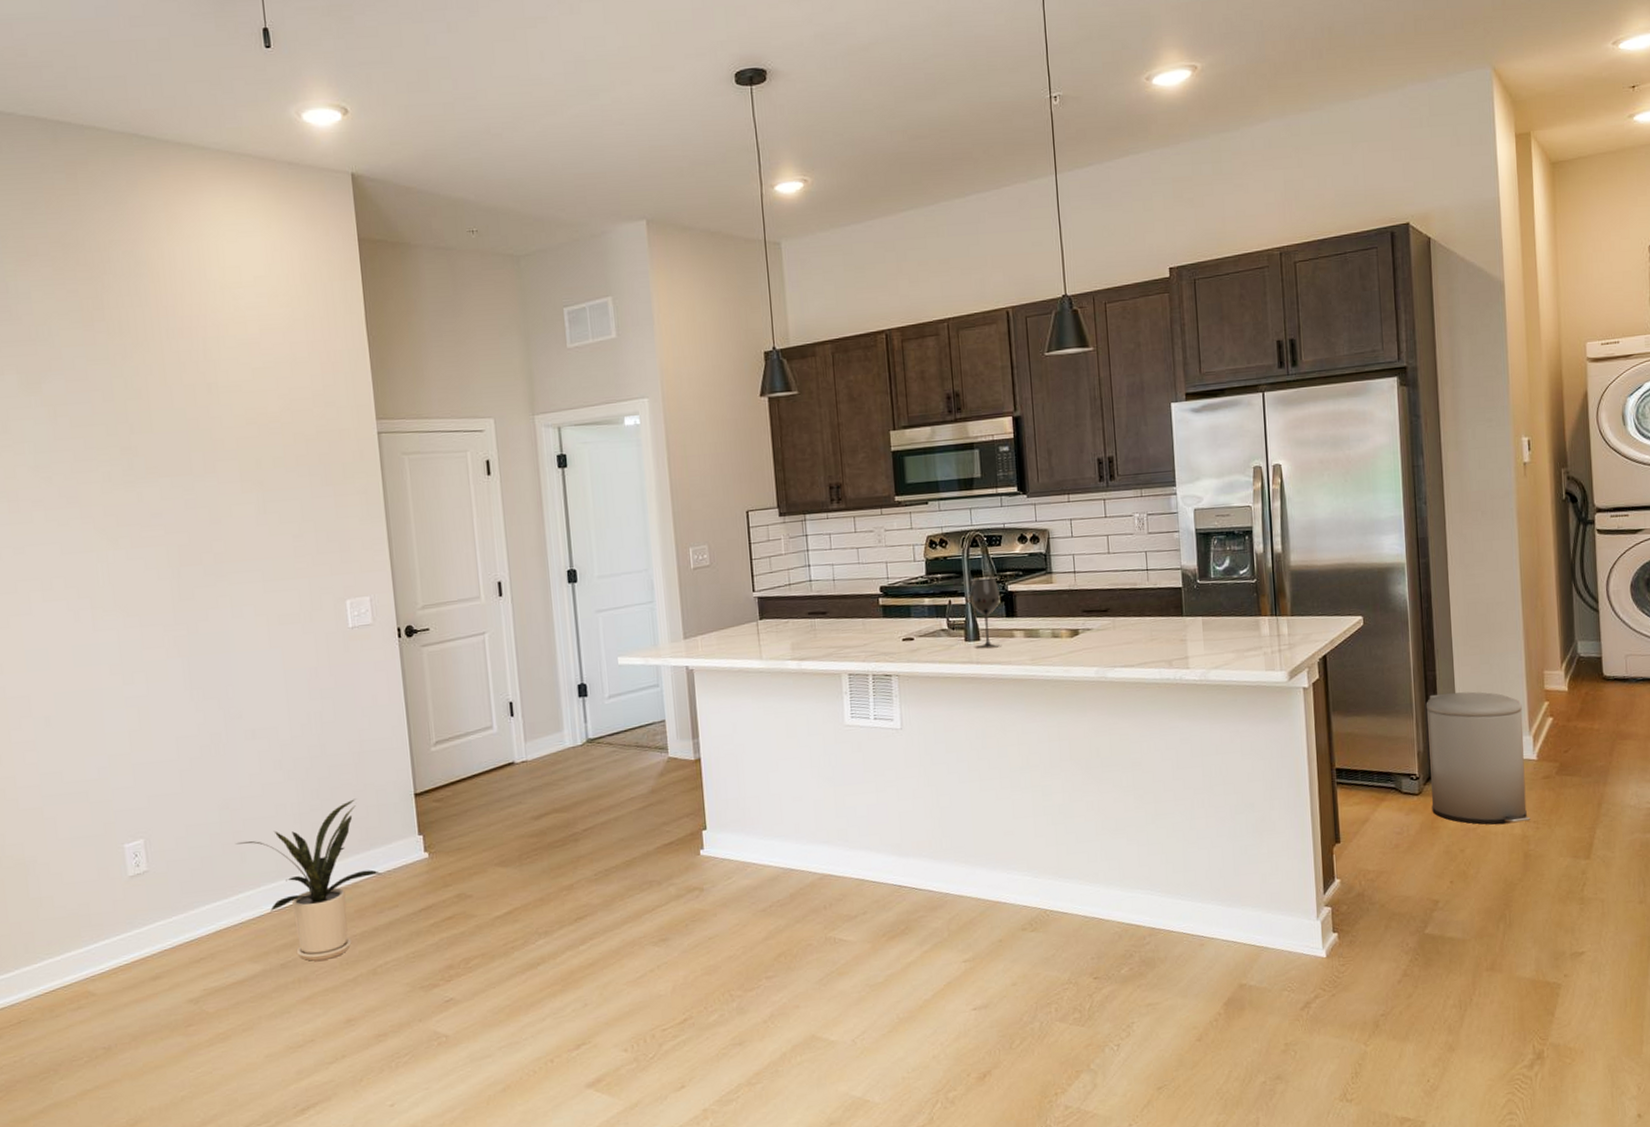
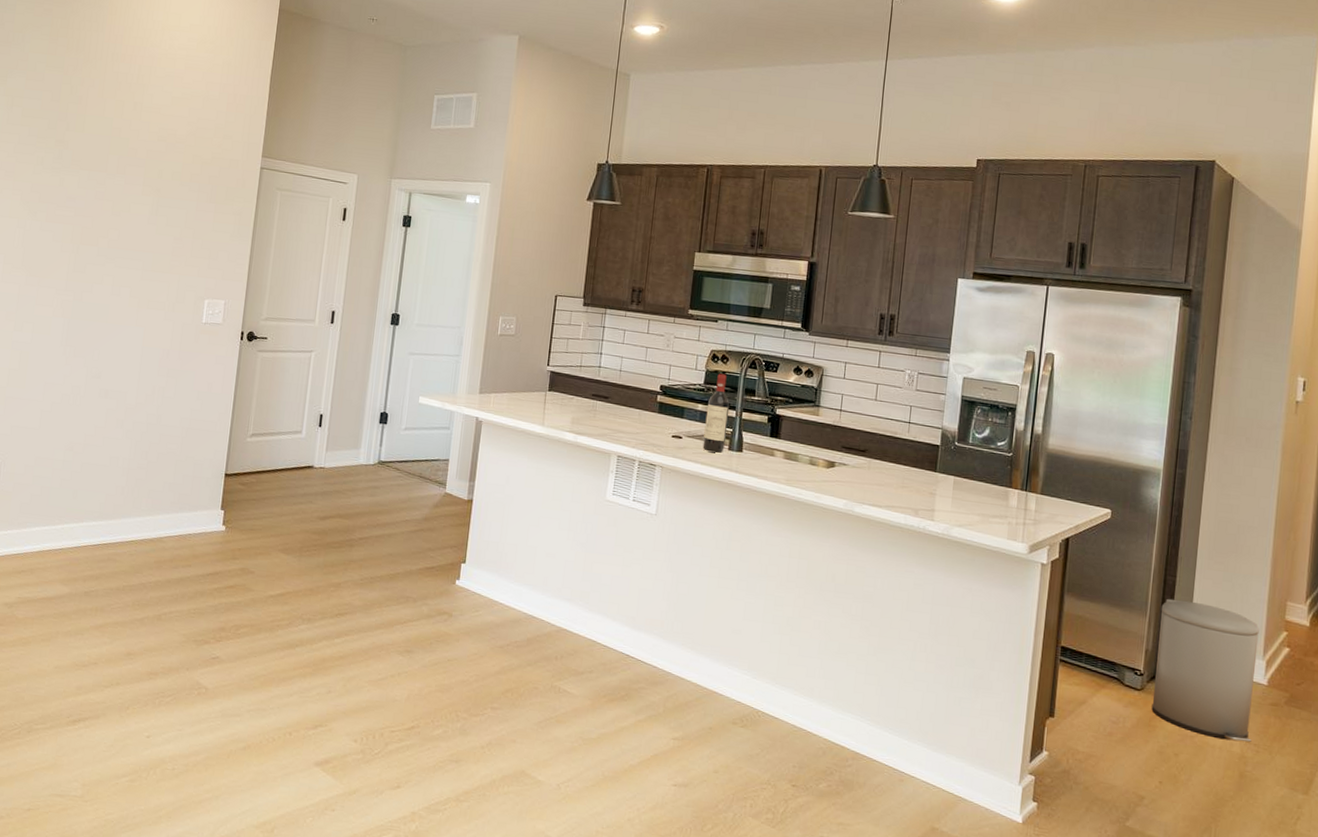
house plant: present [236,798,383,961] -> none [72,466,184,598]
wine bottle: none [933,559,961,648] -> present [702,373,730,454]
wineglass: present [970,577,1002,649] -> none [735,397,768,463]

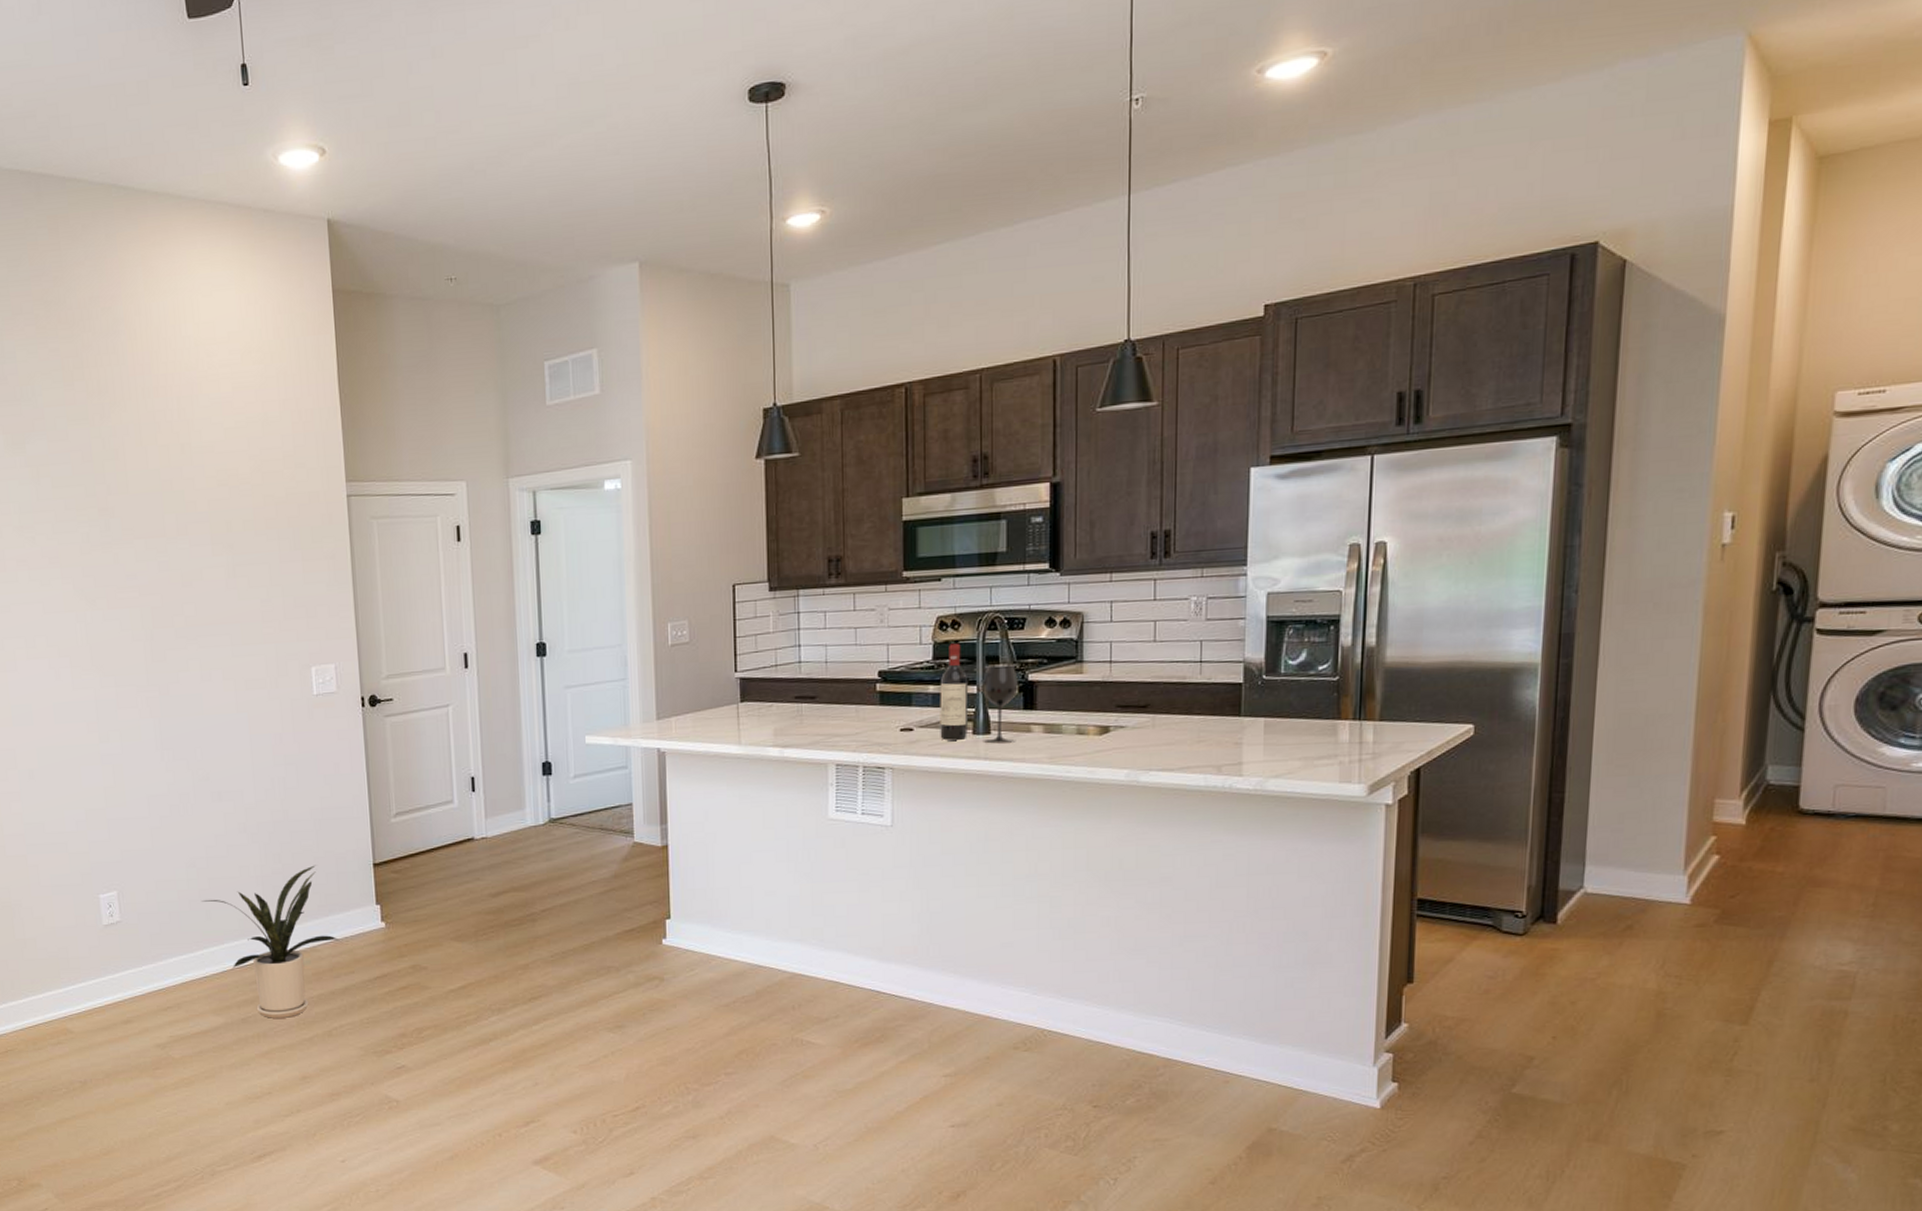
house plant: none [72,466,184,598] -> present [202,865,340,1018]
wineglass: none [735,397,768,463] -> present [983,665,1018,744]
pedal bin: present [1151,598,1260,743] -> none [1538,818,1678,977]

